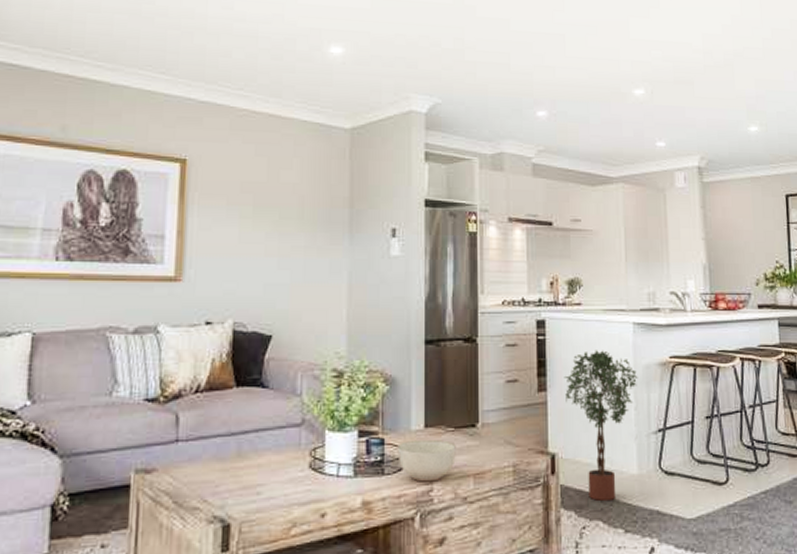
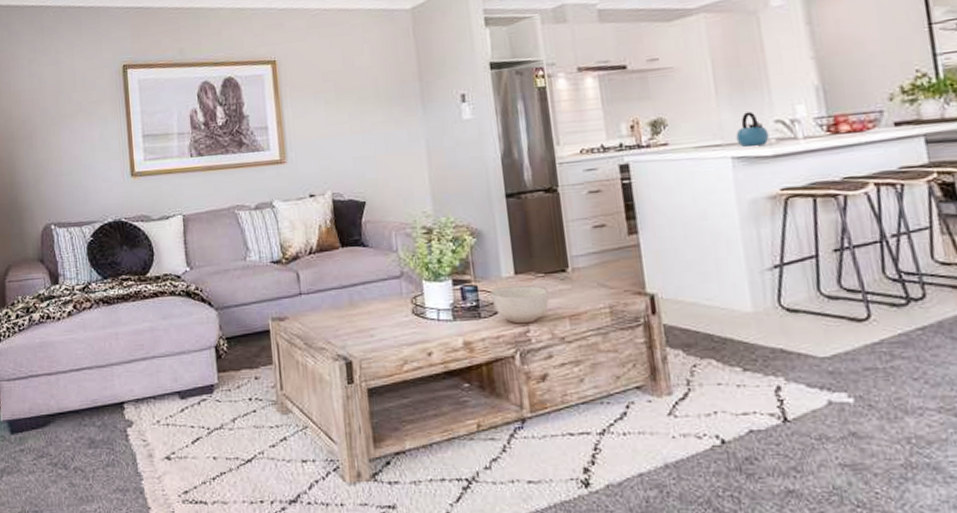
potted tree: present [564,350,638,502] -> none [656,188,744,340]
kettle: none [638,281,665,315] -> present [735,112,770,148]

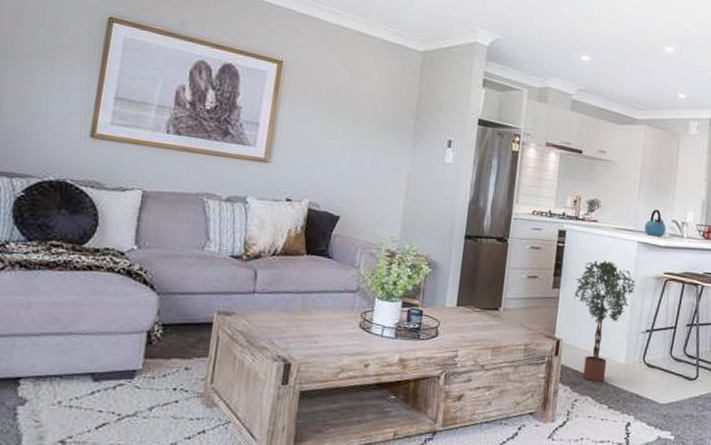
bowl: present [490,285,550,324] -> none [432,314,482,350]
potted tree: none [656,188,744,340] -> present [574,260,636,382]

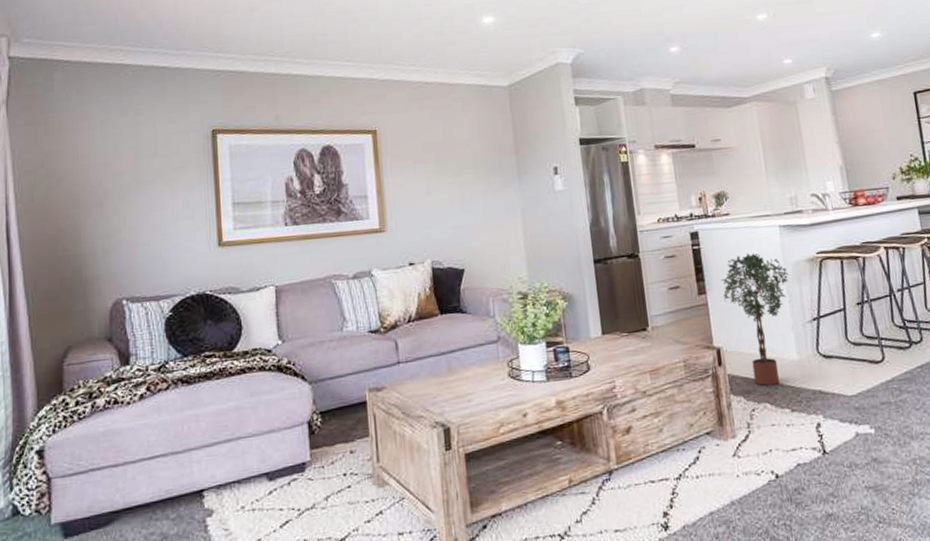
kettle: present [644,209,666,238] -> none [782,187,807,218]

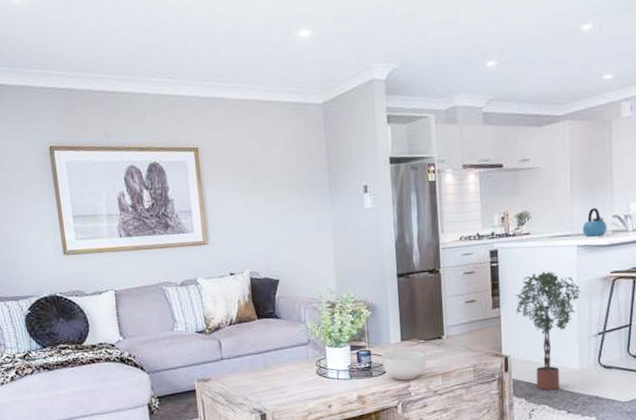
bowl: none [580,344,633,381] -> present [381,349,428,381]
kettle: none [782,187,807,218] -> present [582,208,607,238]

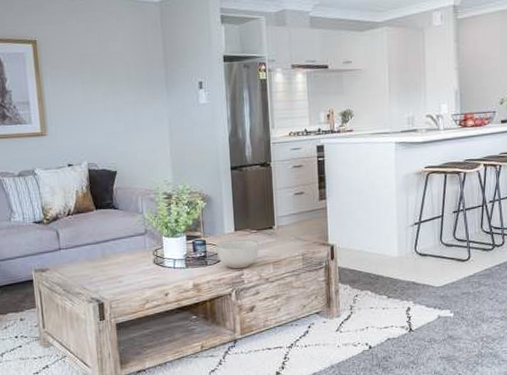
potted tree: present [514,271,581,391] -> none [339,165,399,277]
kettle: present [582,208,607,238] -> none [399,108,422,135]

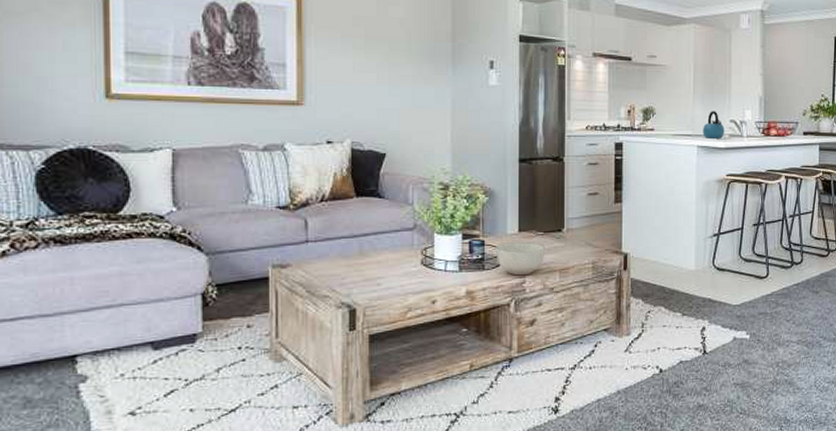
kettle: none [399,108,422,135] -> present [702,111,725,140]

